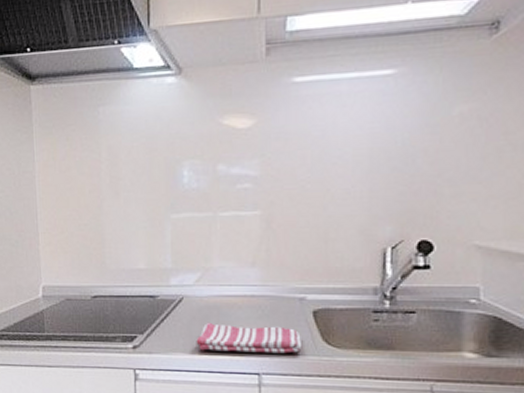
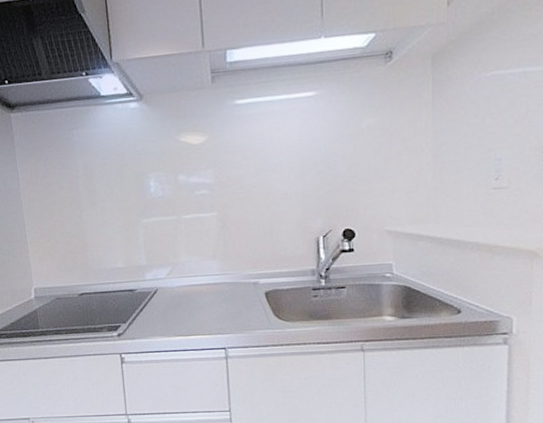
dish towel: present [196,322,302,354] -> none [171,307,259,333]

